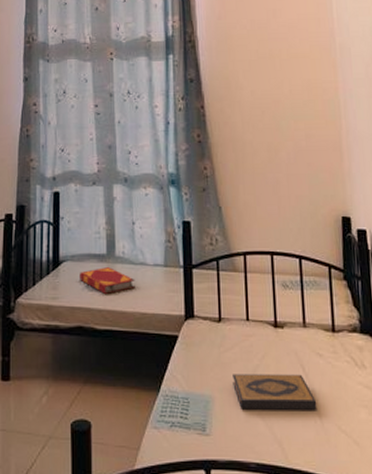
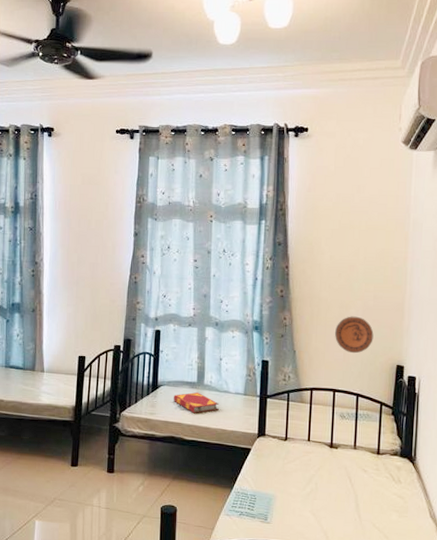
hardback book: present [232,374,317,410] -> none [292,480,358,511]
decorative plate: none [265,160,311,206] -> present [335,316,374,354]

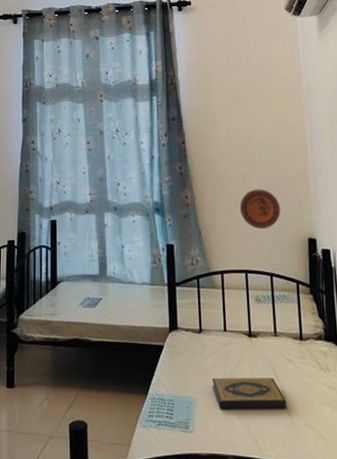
hardback book: present [174,392,219,413] -> none [75,285,125,310]
hardback book: none [292,480,358,511] -> present [212,378,287,409]

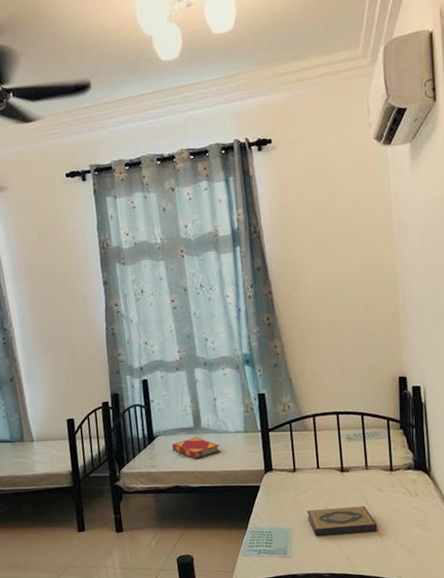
hardback book: none [75,285,125,310] -> present [172,436,221,459]
decorative plate: present [240,189,281,230] -> none [330,332,371,372]

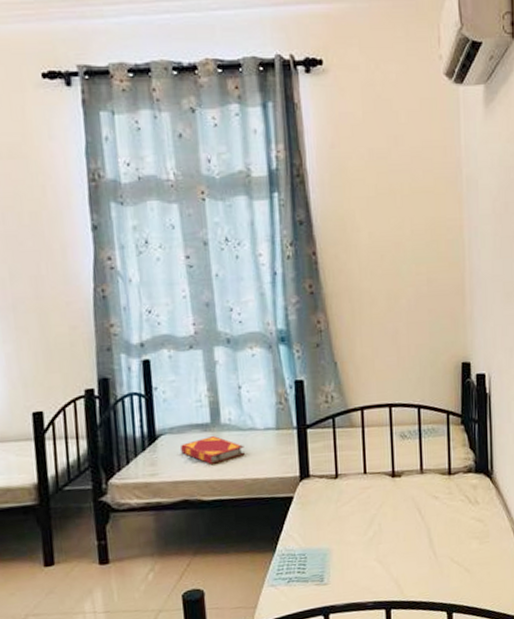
hardback book: present [307,506,378,536] -> none [350,517,432,557]

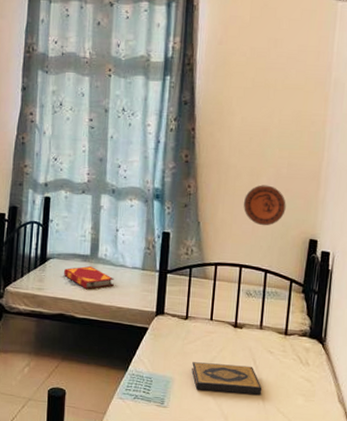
hardback book: none [350,517,432,557] -> present [192,362,262,395]
decorative plate: none [384,307,432,356] -> present [244,185,286,226]

